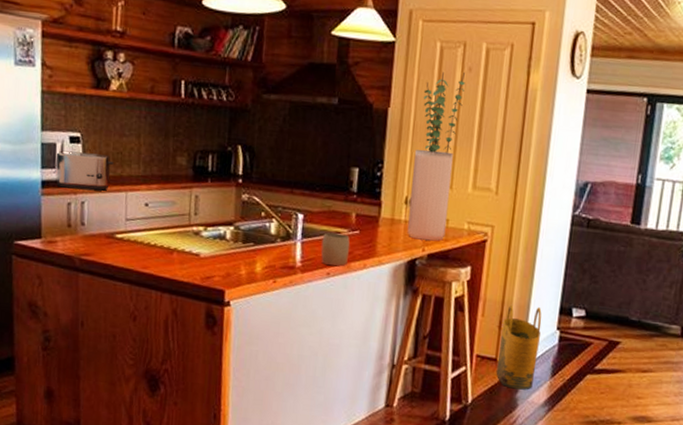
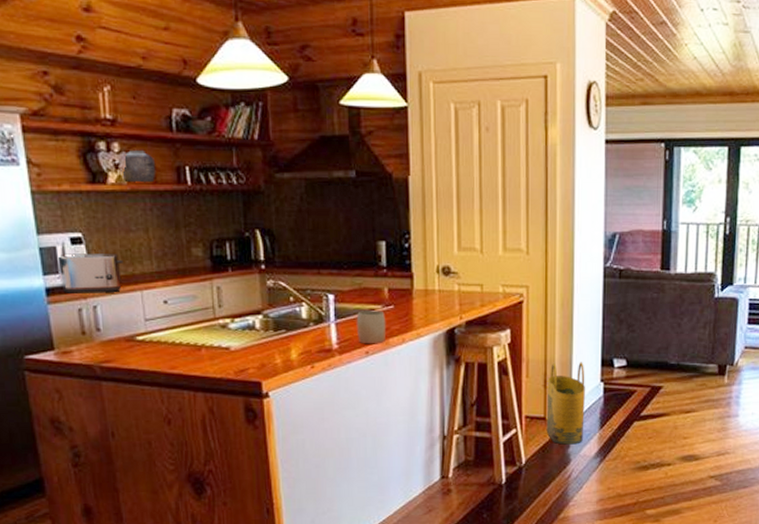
decorative jar: none [123,61,155,93] -> present [120,150,156,183]
vase: present [407,71,465,241] -> none [440,132,484,308]

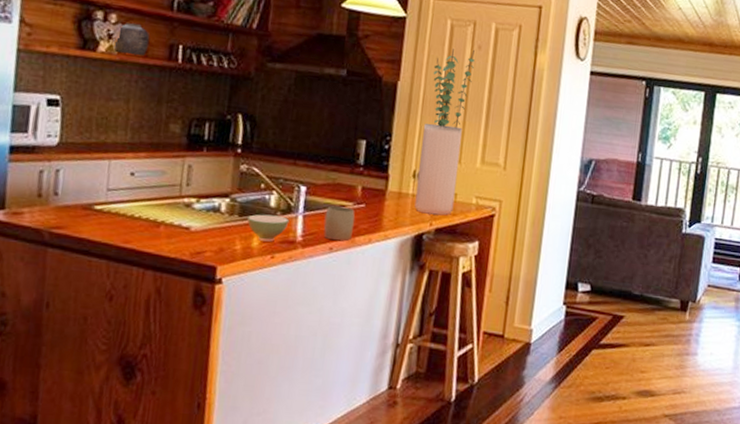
toaster: present [58,253,124,293] -> none [27,114,97,158]
bowl: none [282,326,323,353] -> present [247,214,290,242]
vase: none [440,132,484,308] -> present [414,49,475,216]
tote bag: present [546,362,585,445] -> none [503,279,549,367]

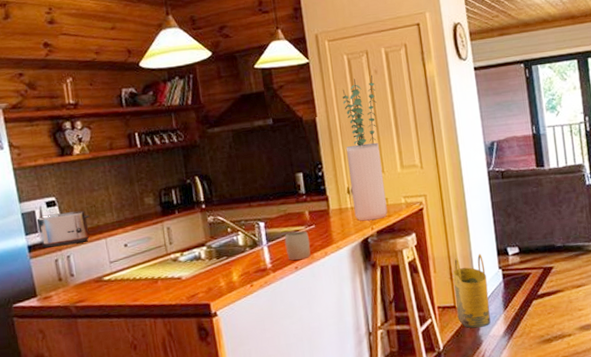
toaster: none [27,114,97,158] -> present [37,210,90,248]
decorative jar: present [113,23,151,57] -> none [83,125,112,152]
bowl: present [247,214,290,242] -> none [223,251,258,275]
tote bag: none [503,279,549,367] -> present [453,254,491,328]

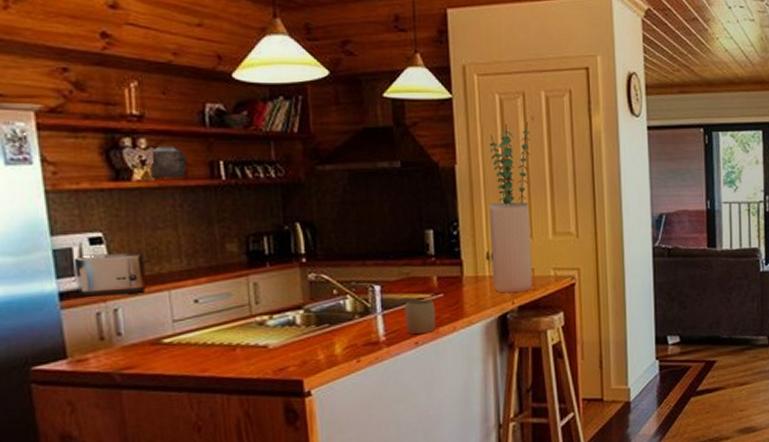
decorative jar: none [83,125,112,152] -> present [147,146,187,179]
tote bag: present [453,254,491,328] -> none [603,341,642,425]

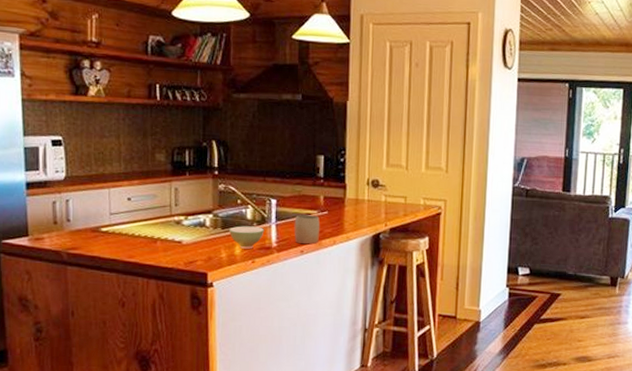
toaster: present [74,253,149,297] -> none [39,153,96,189]
decorative jar: present [147,146,187,179] -> none [100,69,131,97]
bowl: none [324,319,369,347] -> present [228,226,265,249]
vase: present [489,121,533,293] -> none [370,67,413,217]

